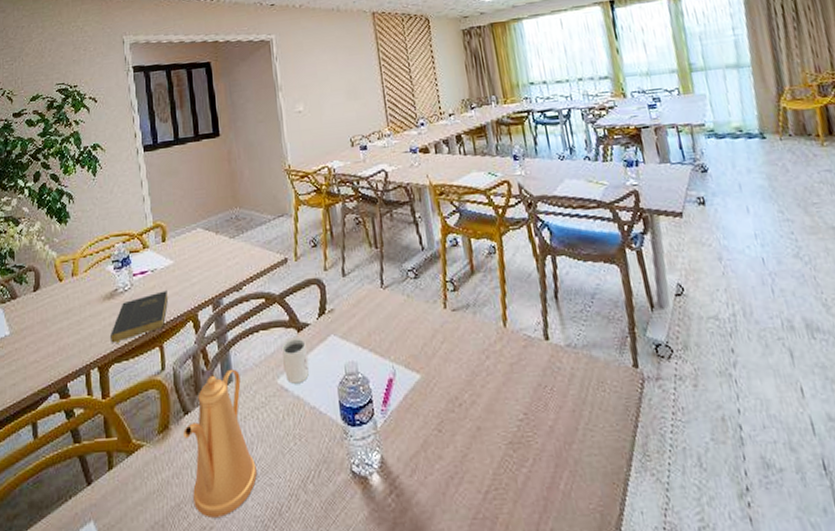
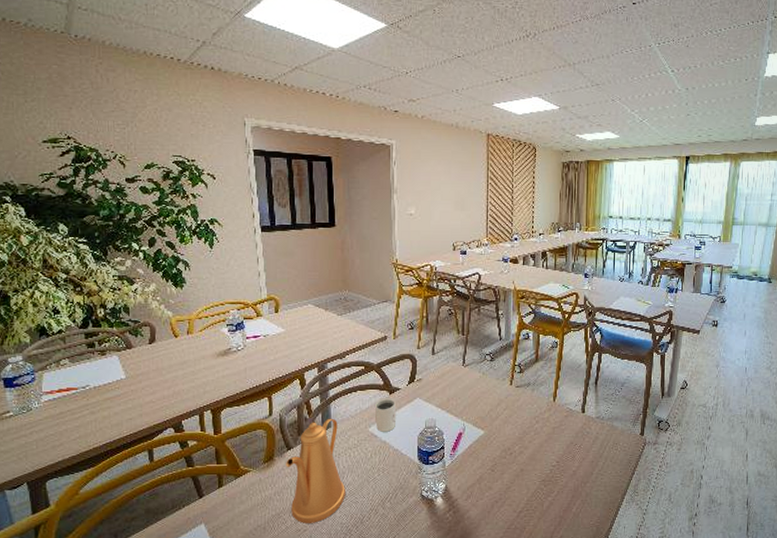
book: present [110,290,169,344] -> none [223,353,279,393]

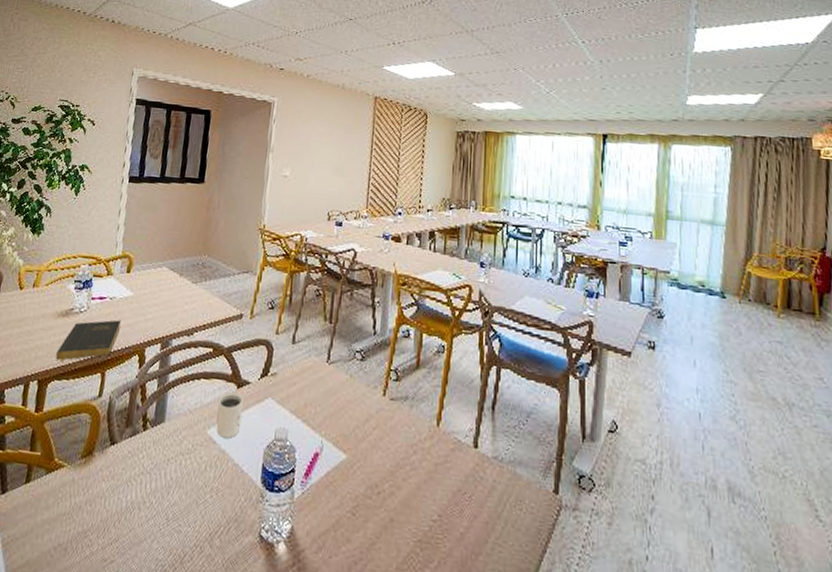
book: none [223,353,279,393] -> present [56,320,121,362]
coffee pot: present [286,418,345,523] -> none [100,409,173,553]

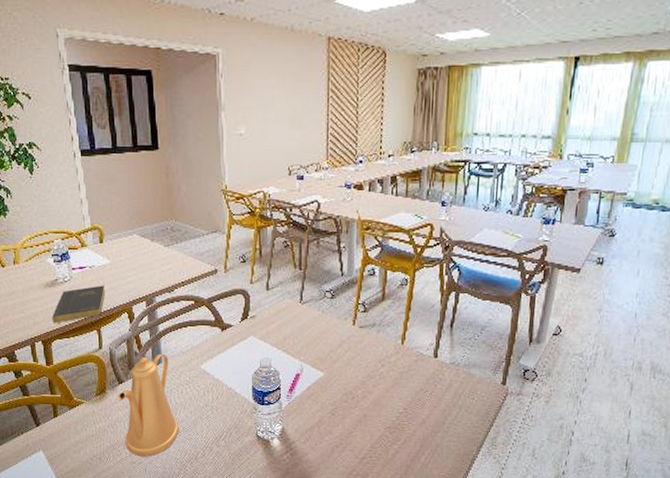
coffee pot: none [100,409,173,553] -> present [118,353,179,457]
mug: present [216,393,243,438] -> none [207,335,230,370]

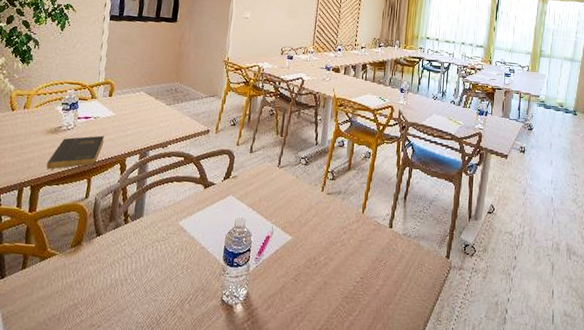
coffee pot: present [118,353,179,457] -> none [88,207,150,319]

